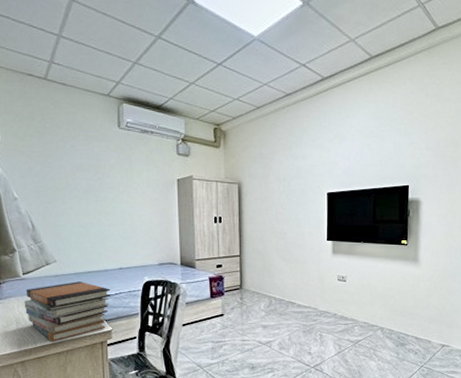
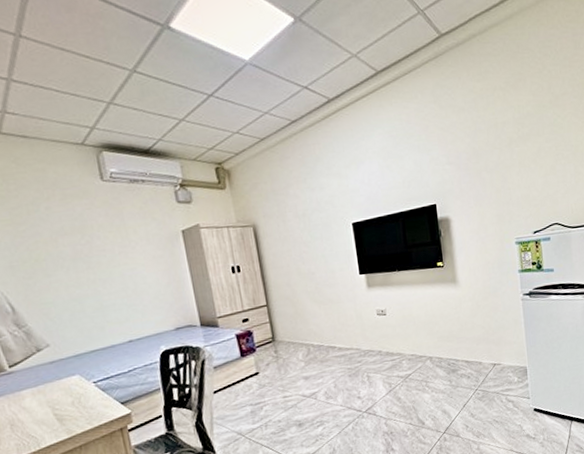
book stack: present [24,281,111,342] -> none [15,363,124,440]

